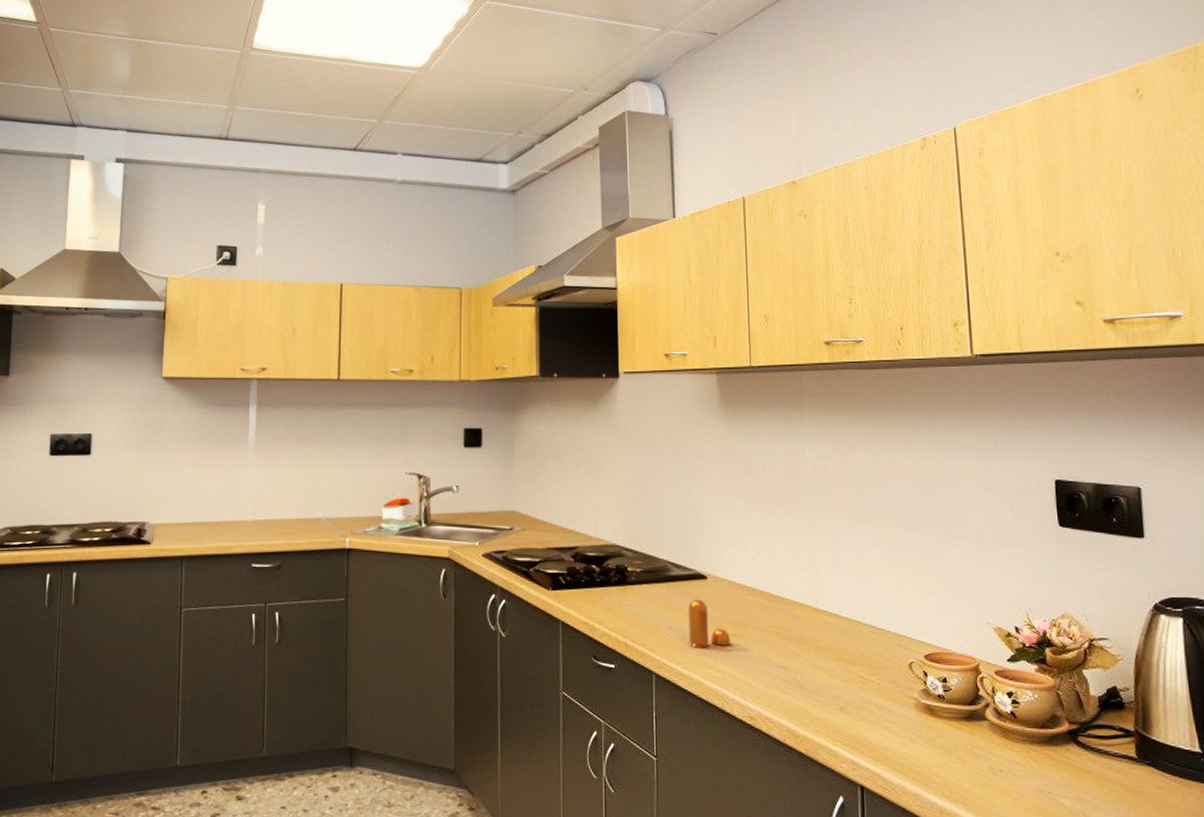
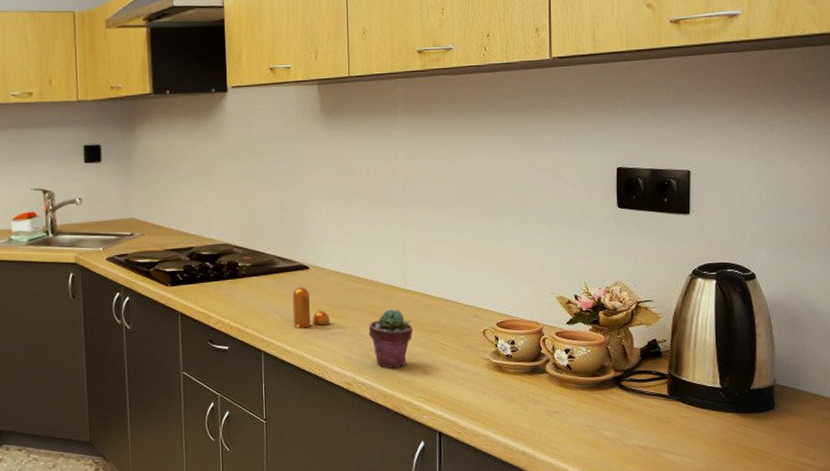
potted succulent: none [775,631,827,703] -> present [368,309,413,368]

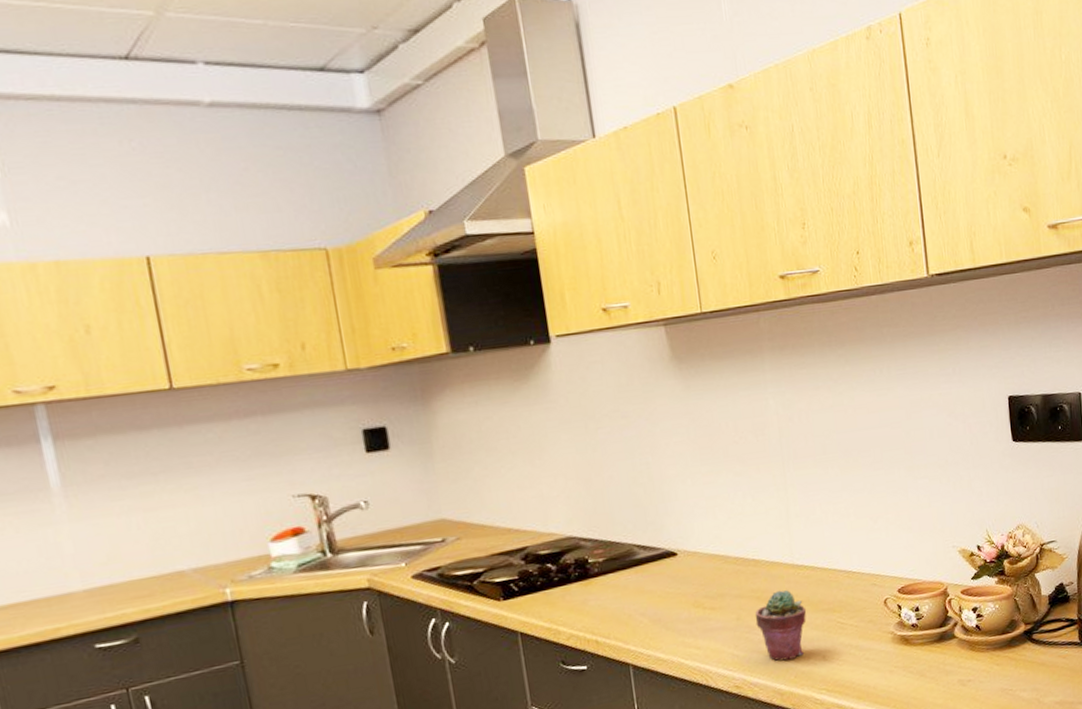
pepper shaker: present [292,287,329,328] -> none [660,578,708,629]

